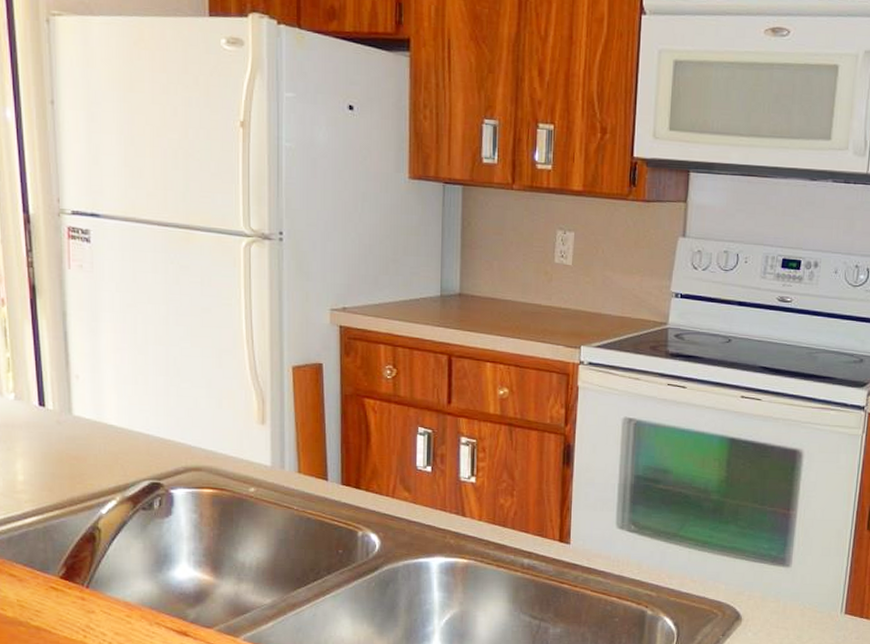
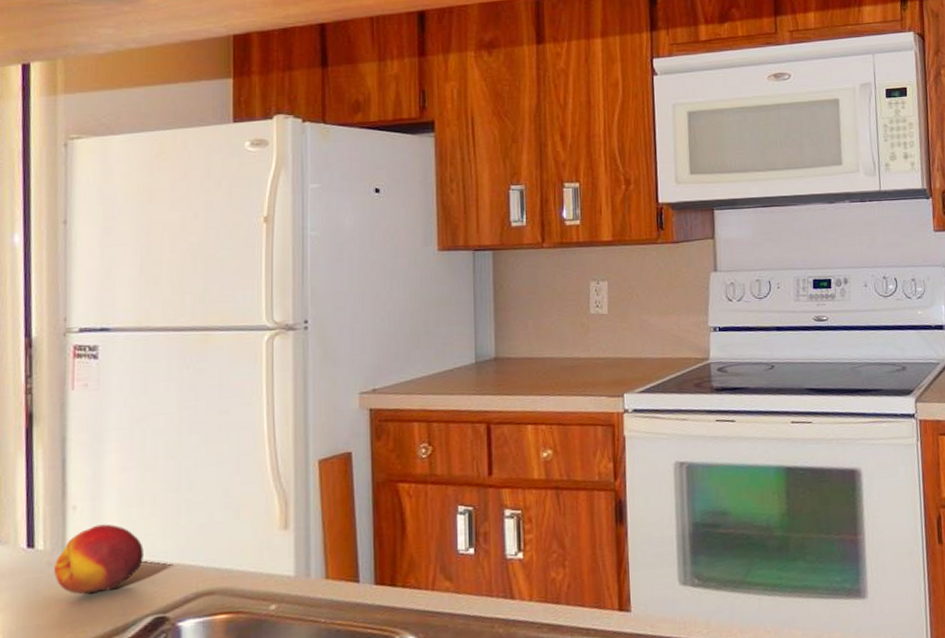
fruit: none [62,395,139,454] -> present [53,524,144,595]

